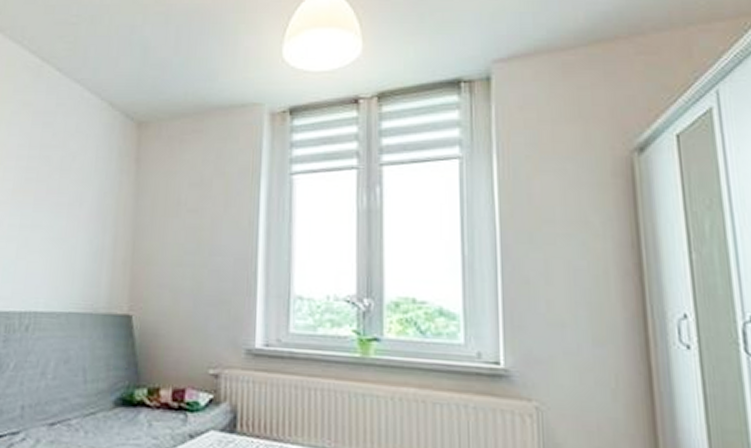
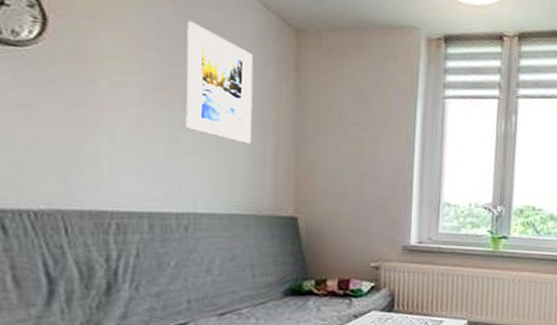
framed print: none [35,127,98,239] -> present [186,20,254,144]

